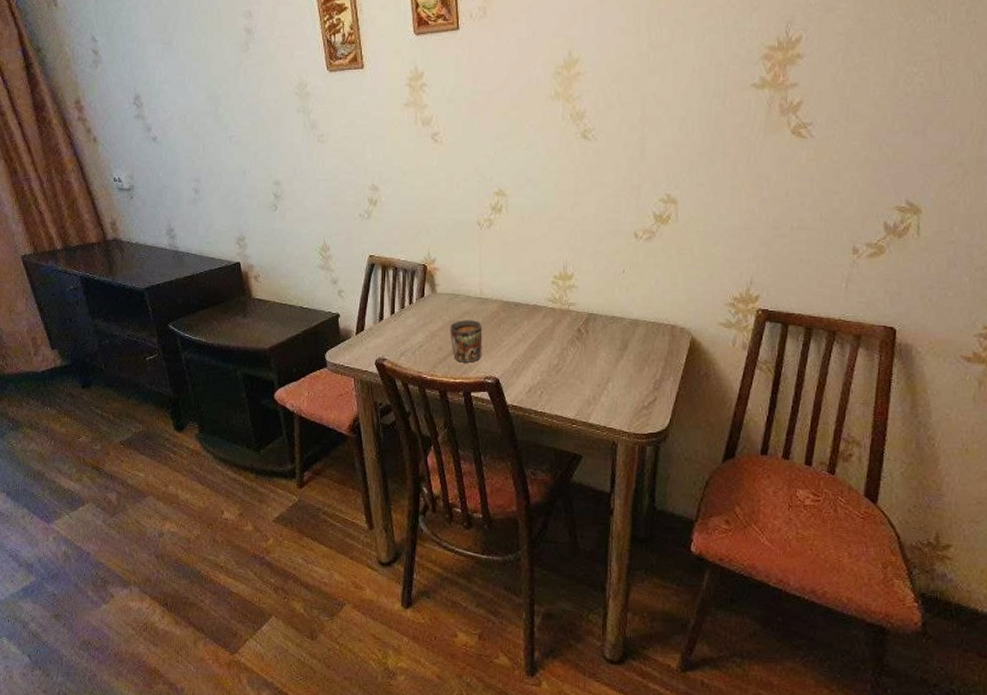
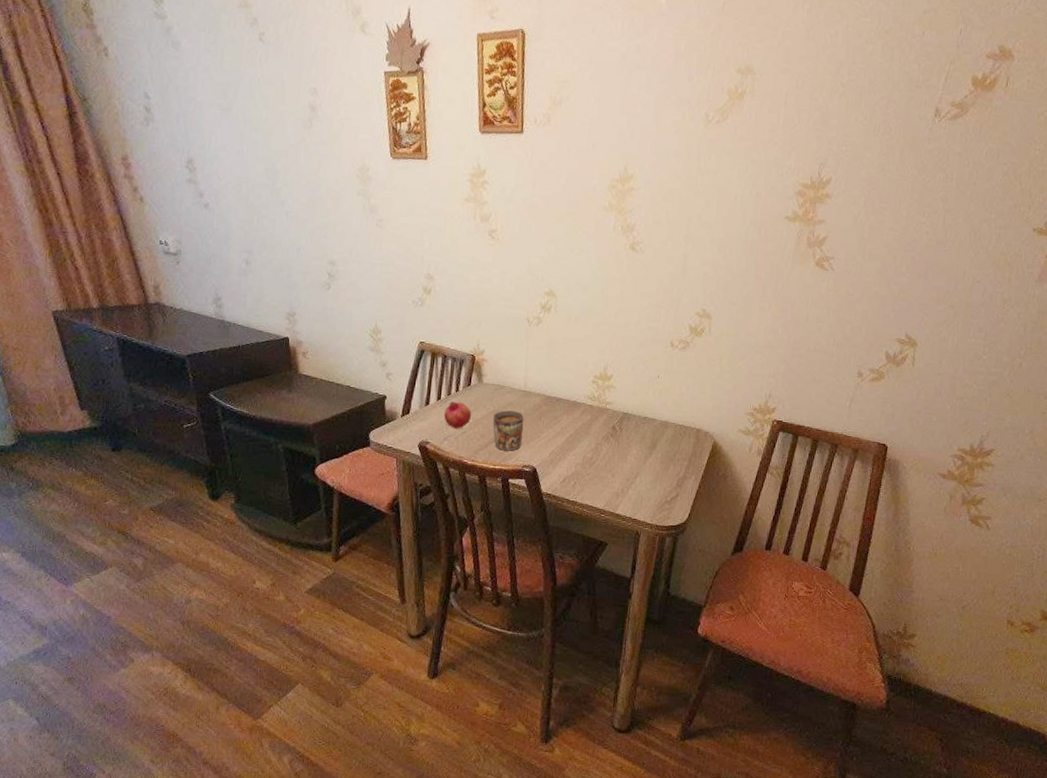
fruit: none [399,314,428,343] -> present [444,401,472,429]

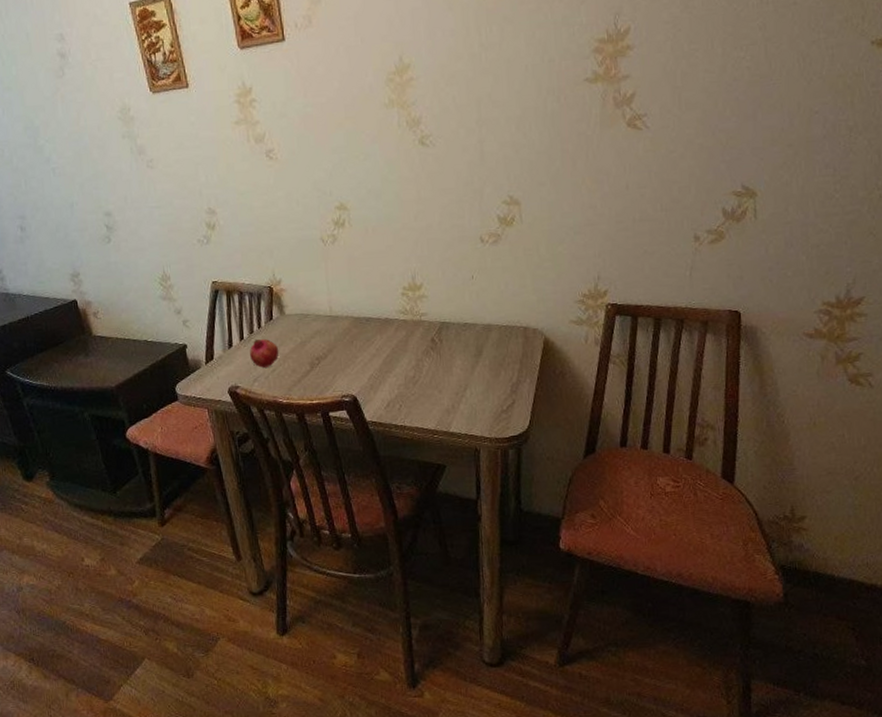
mug: present [493,410,524,451] -> none [302,339,337,383]

